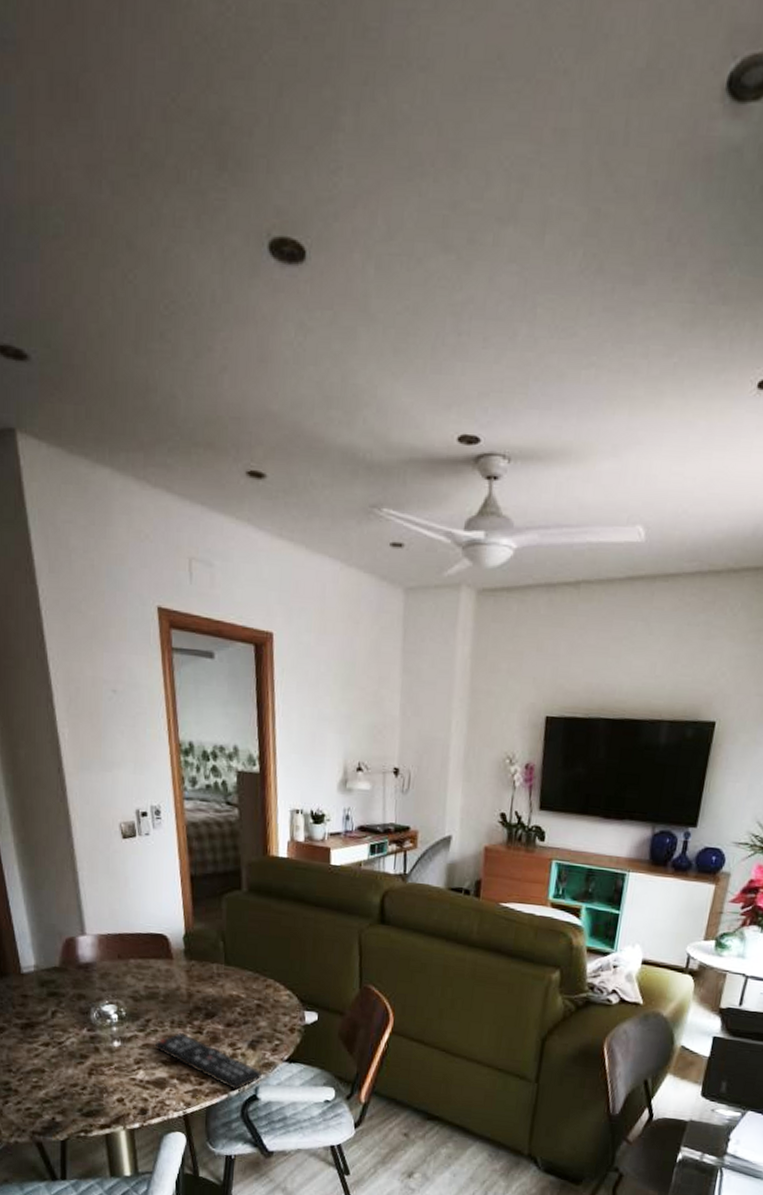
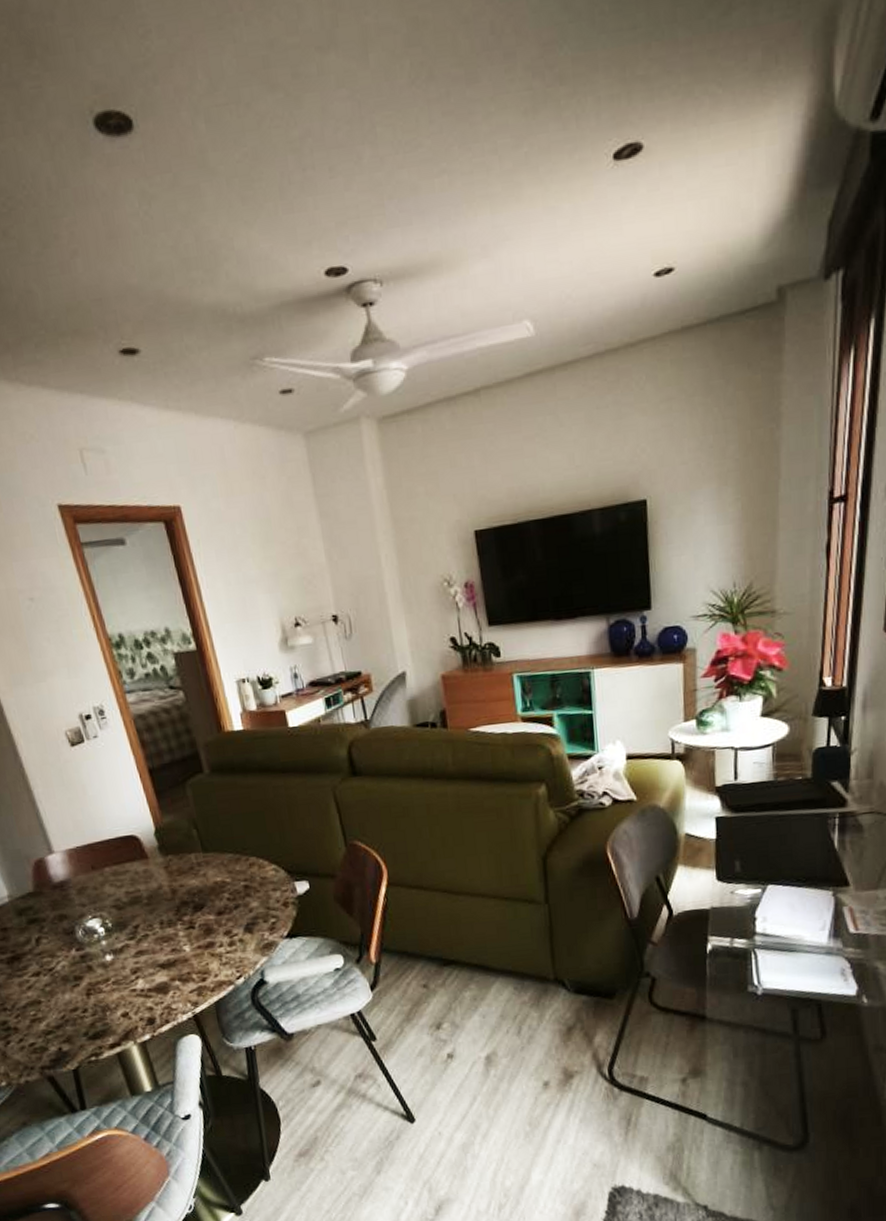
remote control: present [154,1032,262,1091] -> none [147,931,265,979]

